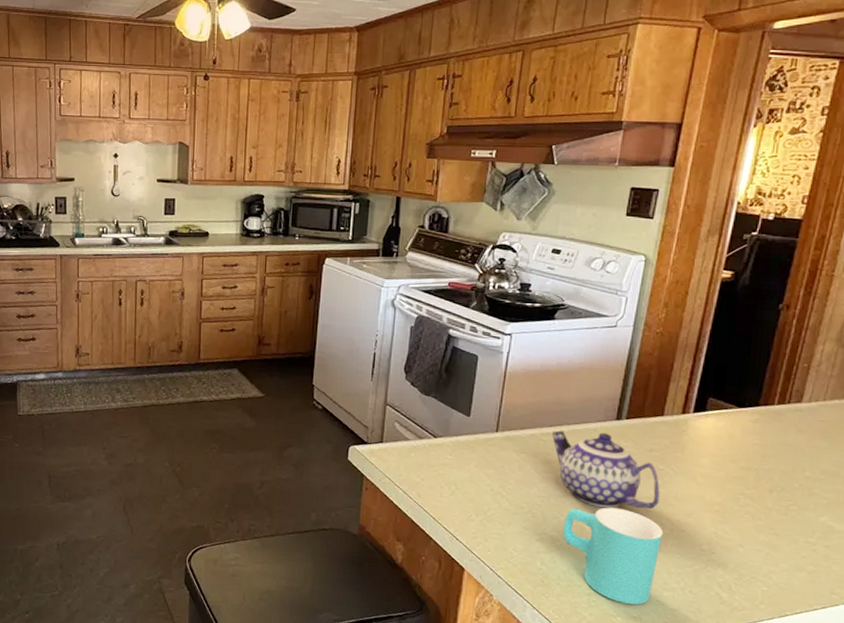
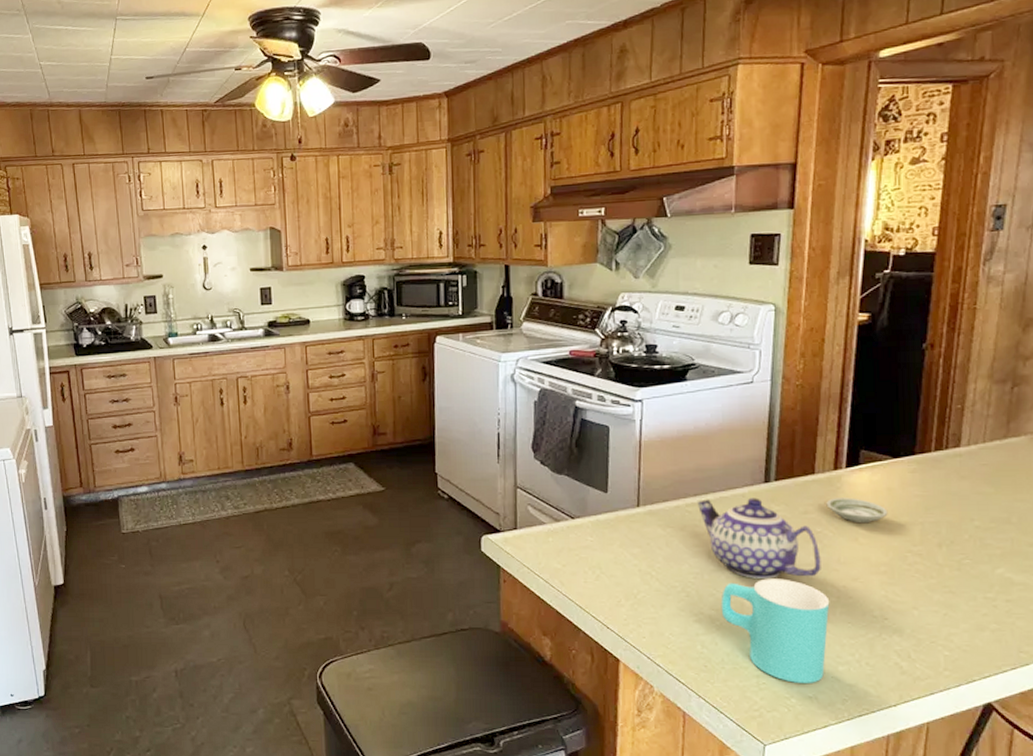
saucer: none [671,439,727,465] -> present [826,498,888,524]

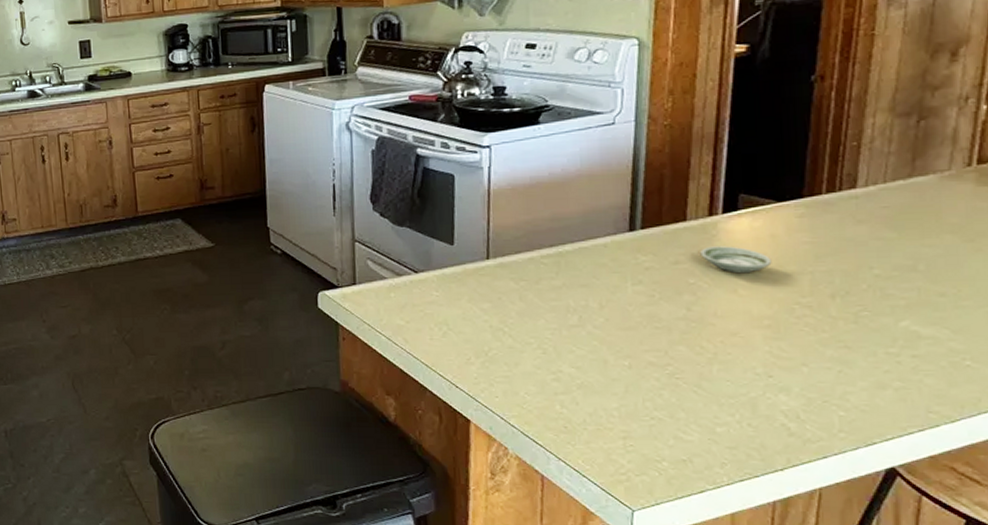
teapot: present [698,498,821,579] -> none [554,247,695,334]
cup: present [721,578,830,683] -> none [581,334,706,445]

